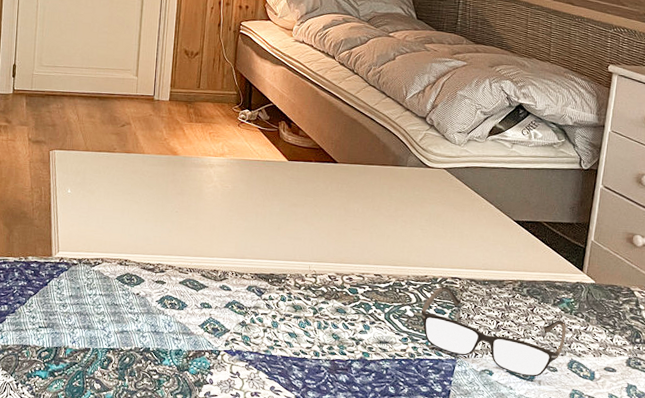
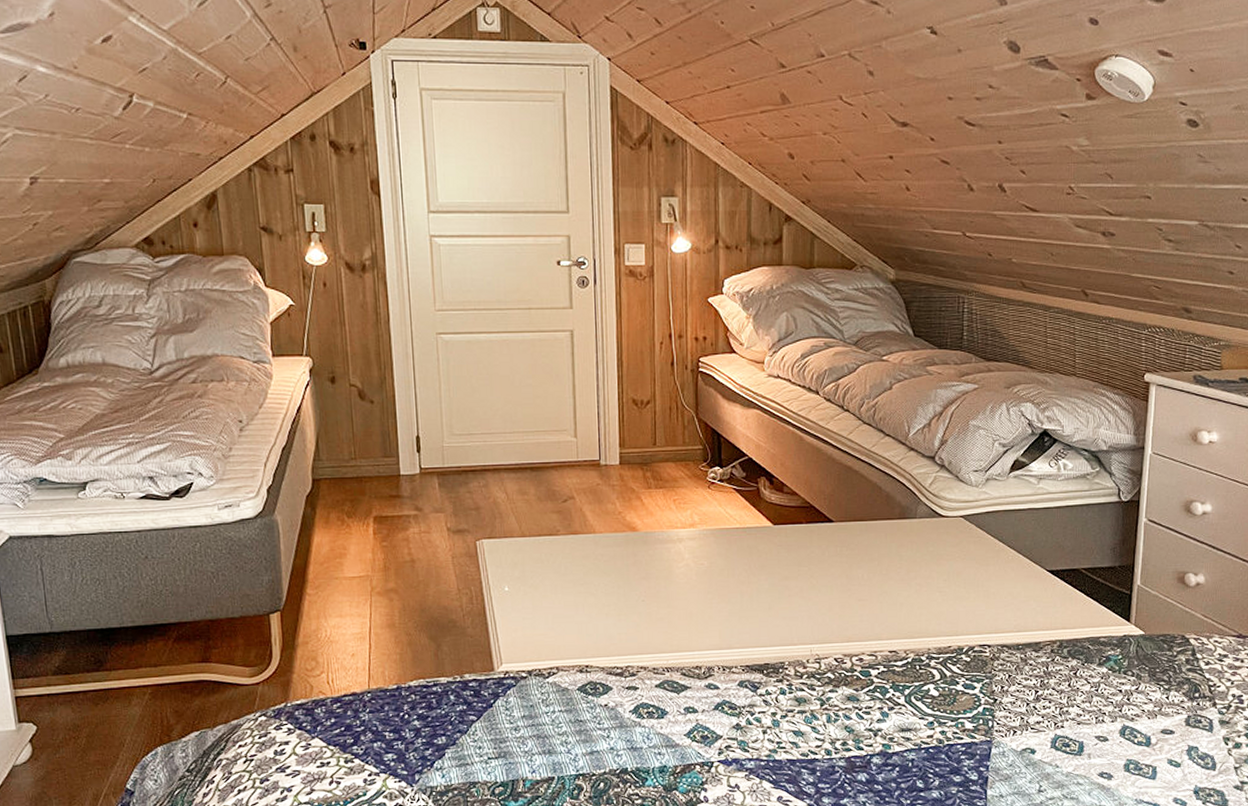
eyeglasses: present [421,286,567,377] -> none [948,656,1116,751]

